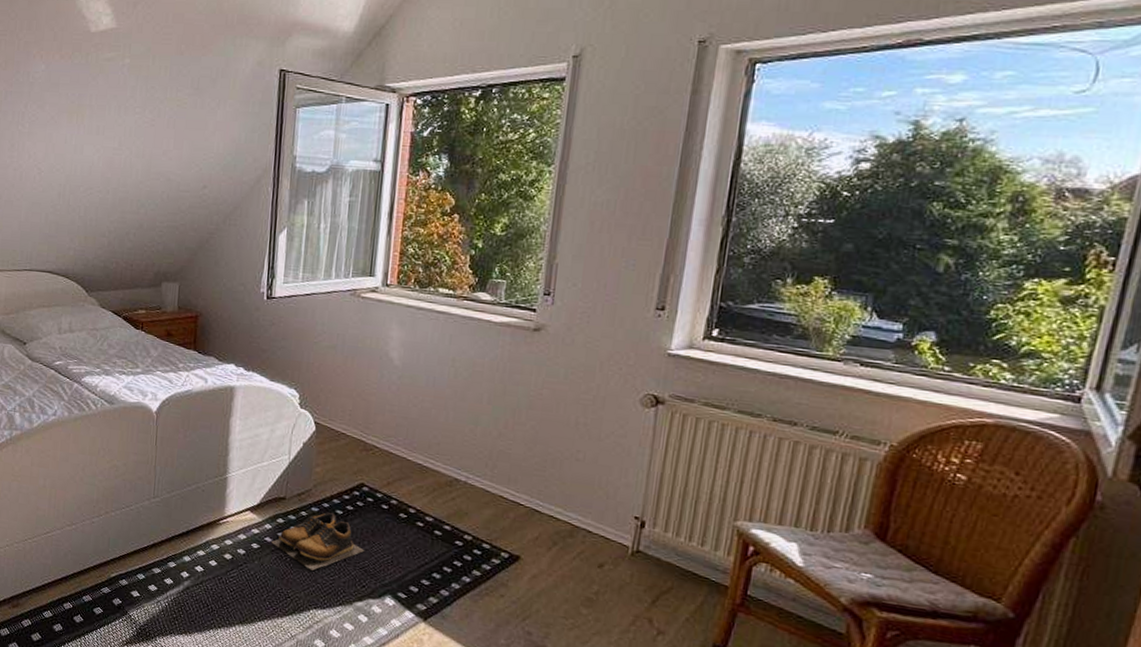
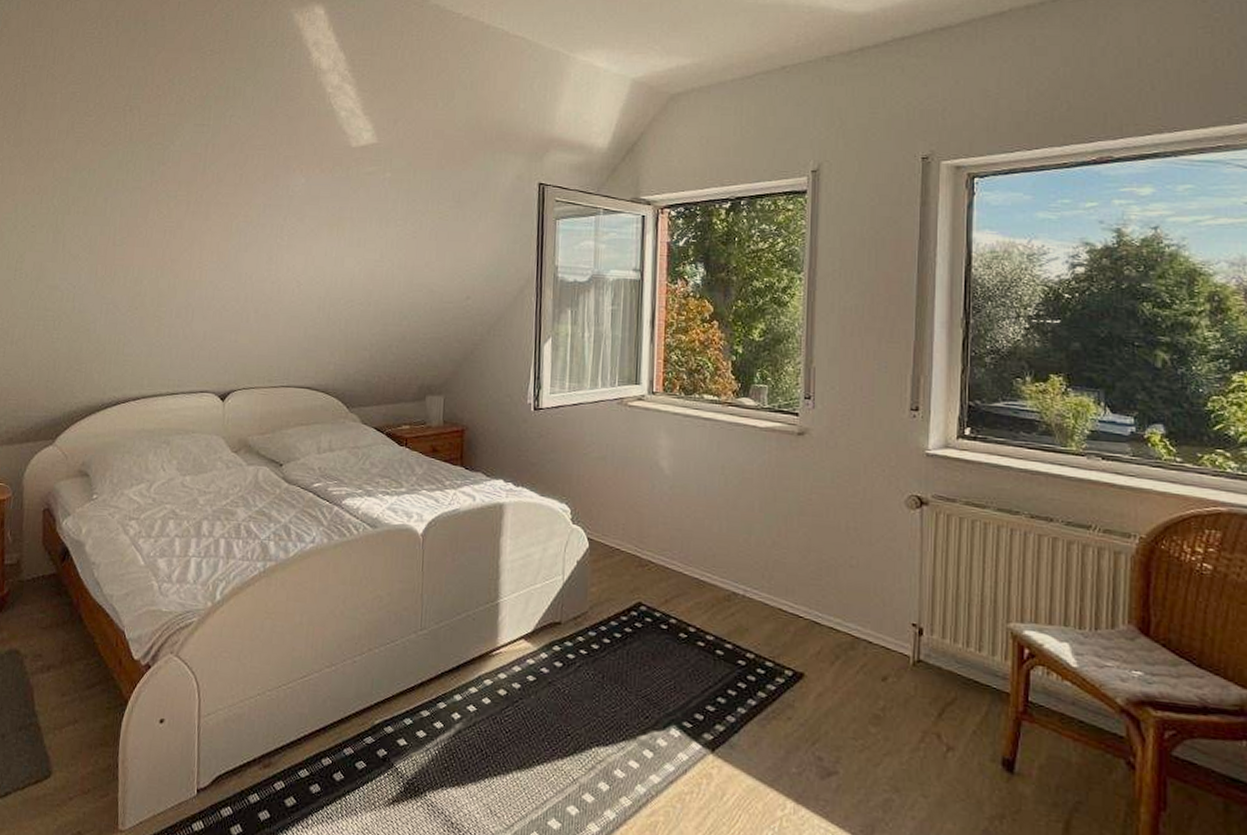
shoes: present [271,512,365,571] -> none [548,636,647,703]

